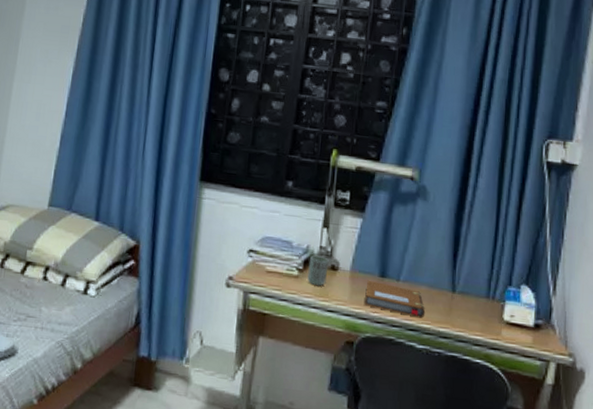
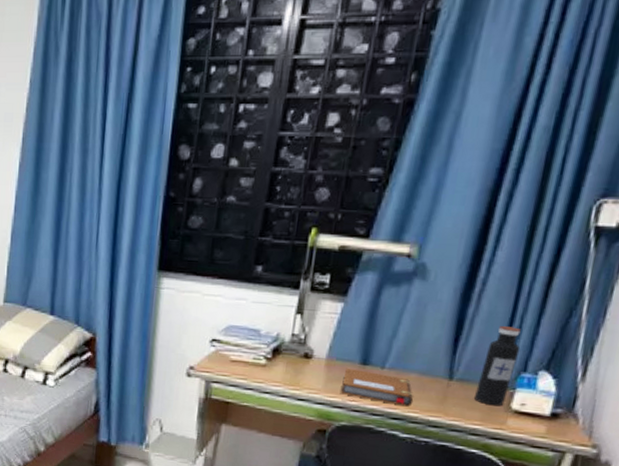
cup: present [307,255,329,286] -> none [275,344,302,375]
water bottle: none [474,244,505,318] -> present [474,326,521,406]

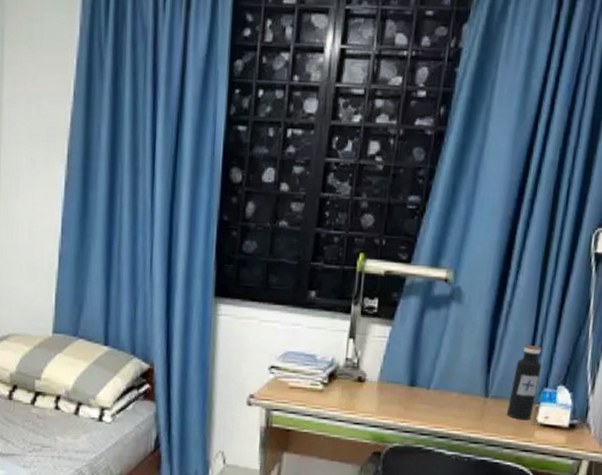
notebook: present [341,367,414,407] -> none [393,390,456,425]

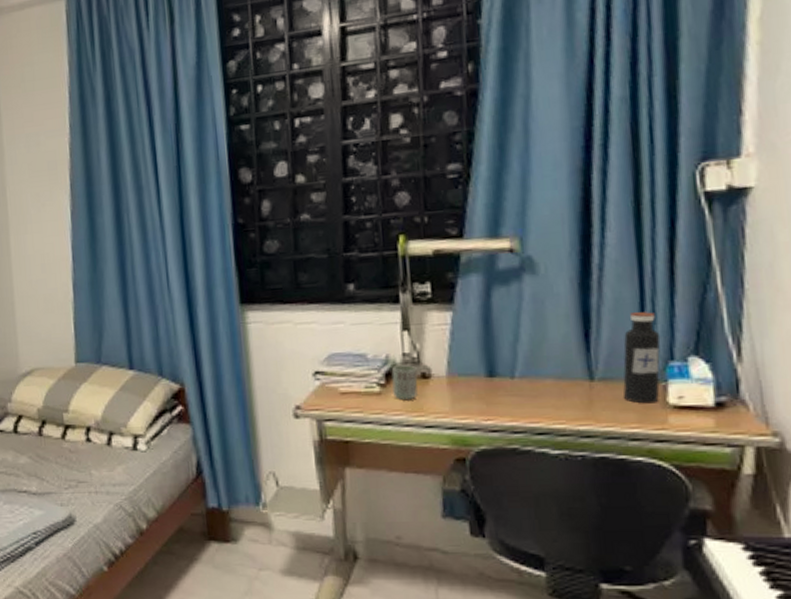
cup: none [332,368,355,399] -> present [391,365,418,400]

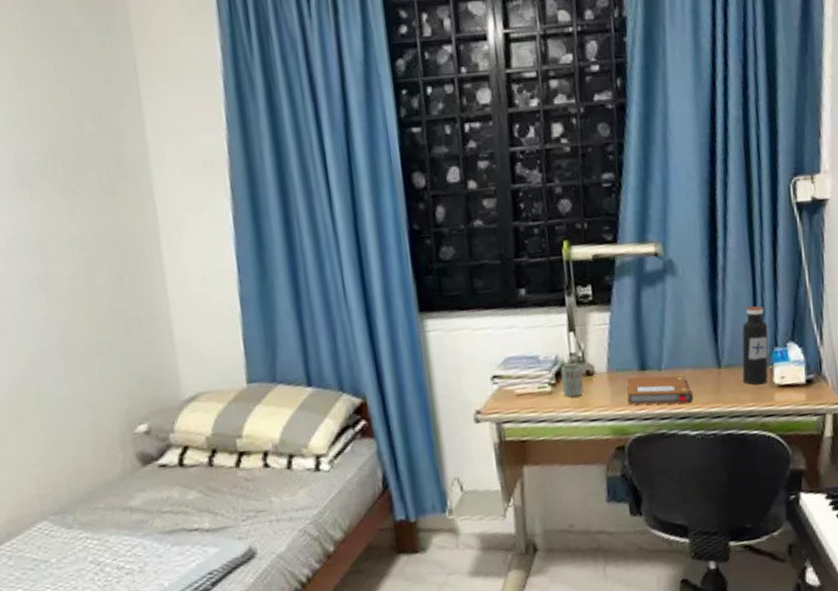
notebook: none [471,383,557,419] -> present [627,375,694,405]

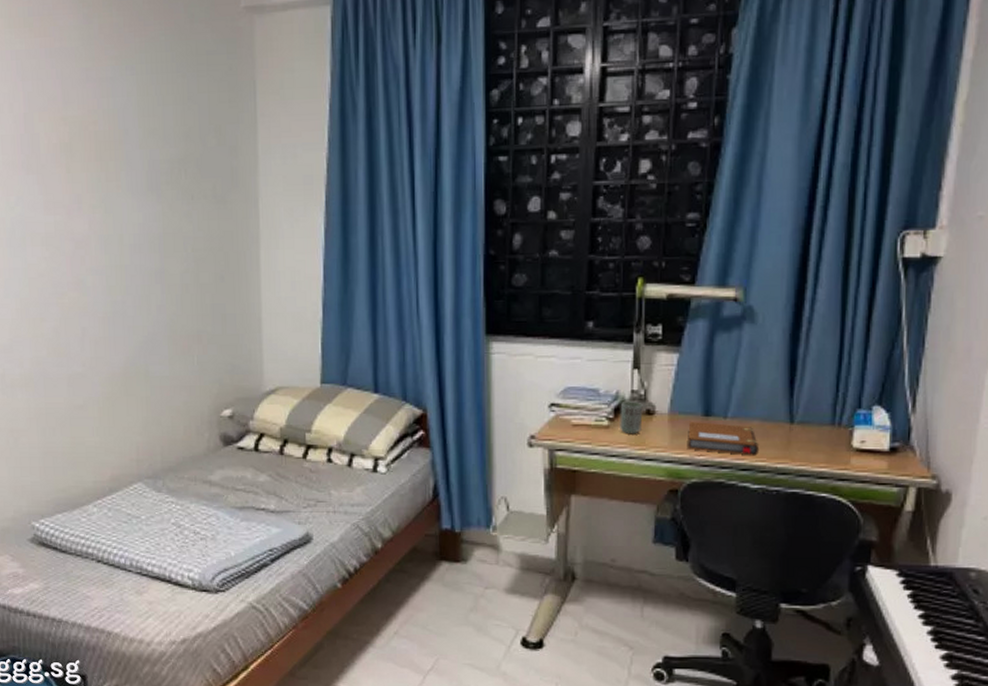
water bottle: present [742,306,768,385] -> none [817,364,852,446]

